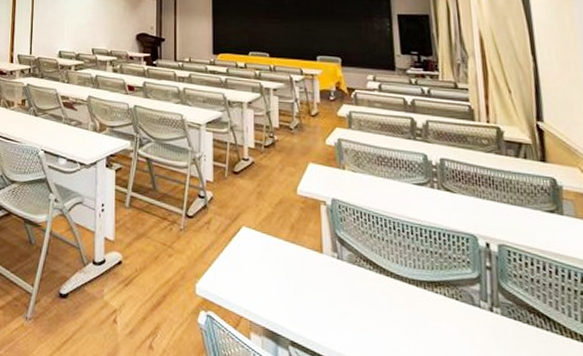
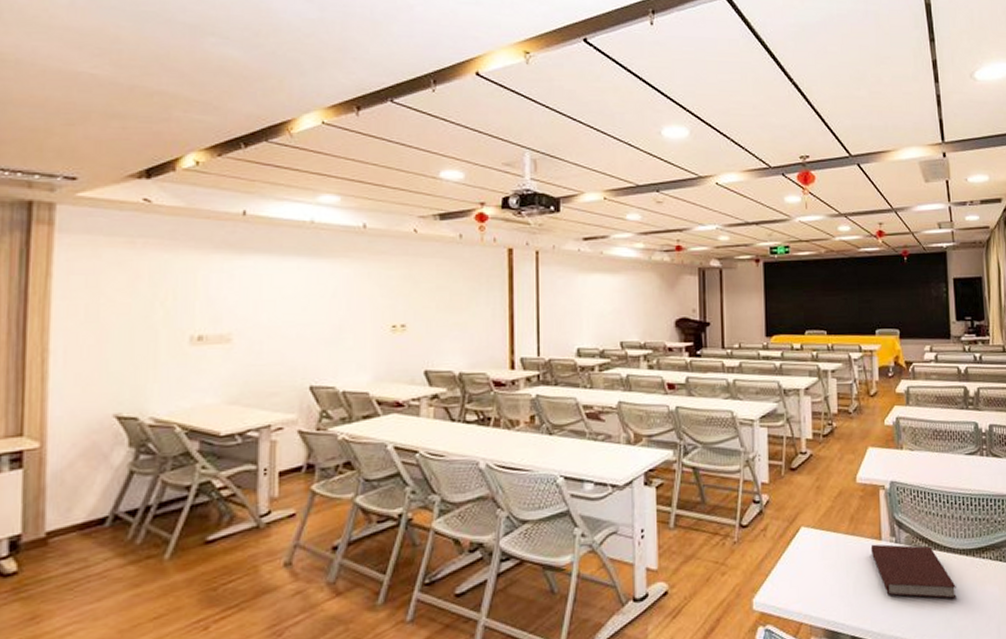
notebook: none [311,256,406,328] -> present [870,544,957,599]

